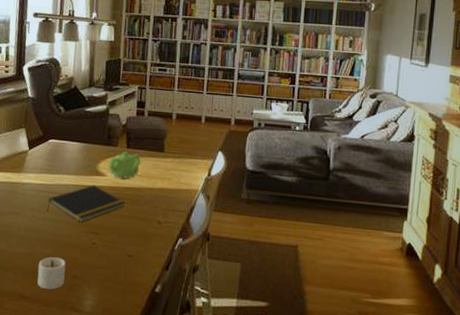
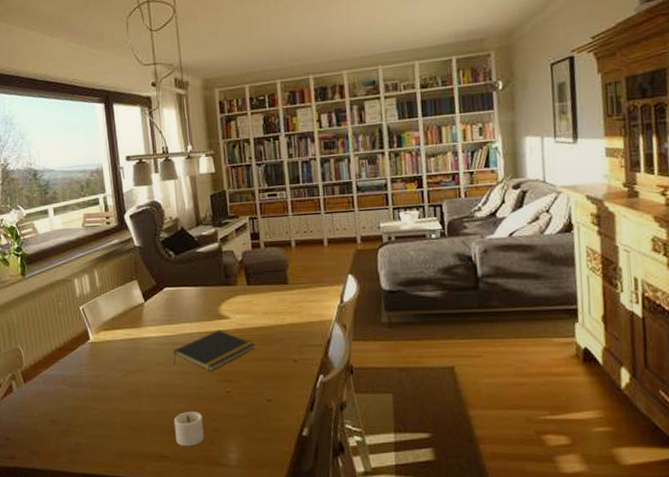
teapot: present [108,151,142,179] -> none [230,289,265,320]

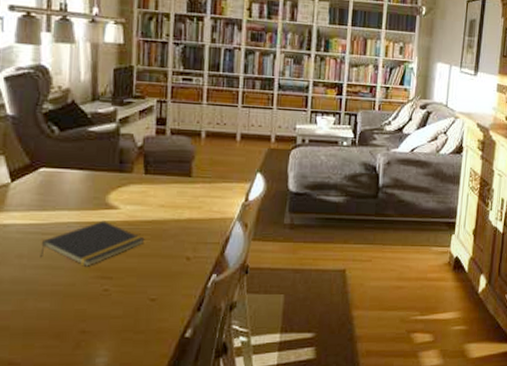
candle: present [174,412,204,447] -> none [31,312,69,352]

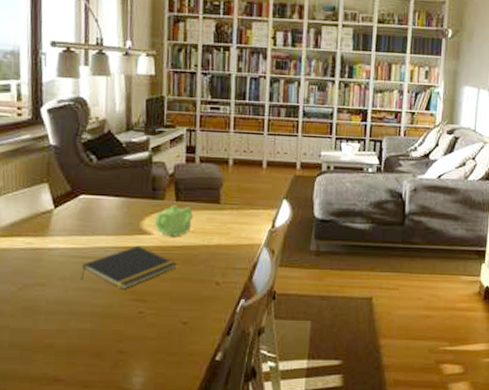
teapot: none [121,178,164,211] -> present [154,205,194,237]

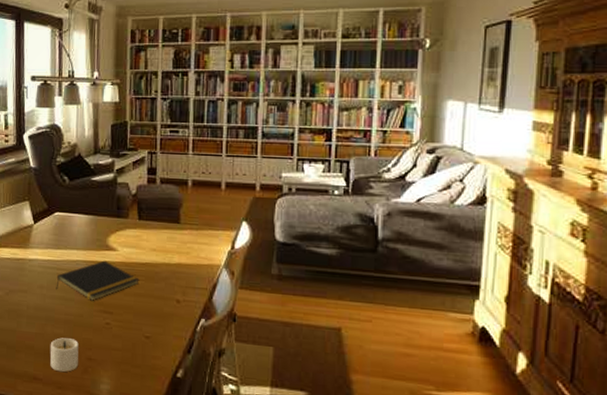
candle: none [73,332,108,370] -> present [50,337,79,372]
teapot: present [154,205,194,237] -> none [118,223,155,254]

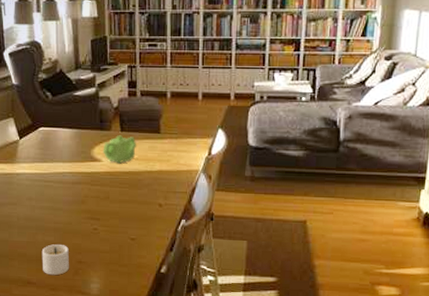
notepad: present [56,260,139,301] -> none [44,171,124,209]
teapot: none [118,223,155,254] -> present [103,135,137,164]

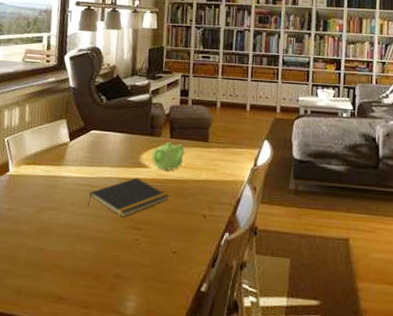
candle: present [41,244,69,276] -> none [77,255,107,291]
notepad: none [44,171,124,209] -> present [87,177,169,217]

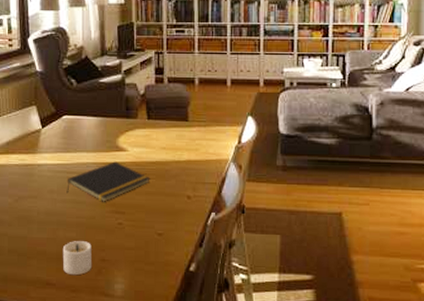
candle: none [77,255,107,291] -> present [62,241,92,276]
teapot: present [151,142,185,171] -> none [128,123,165,153]

